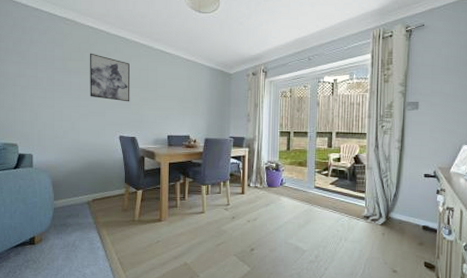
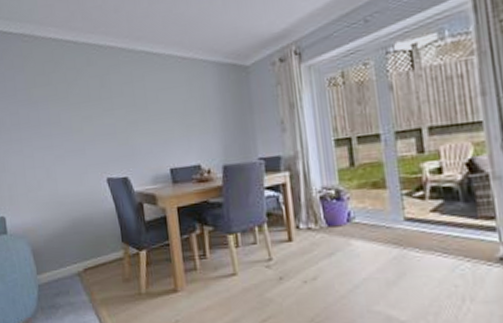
wall art: present [89,53,130,102] -> none [56,72,115,132]

